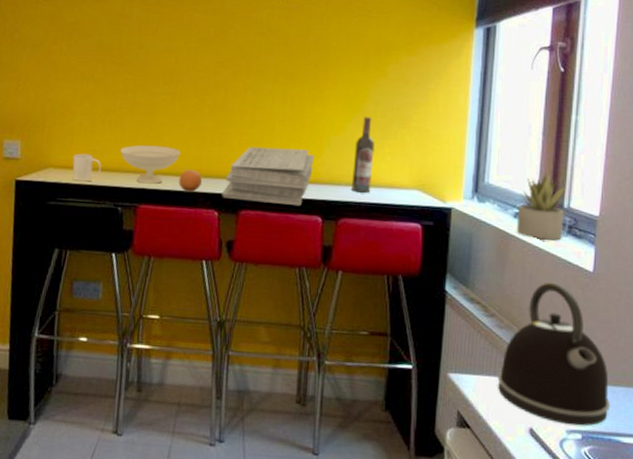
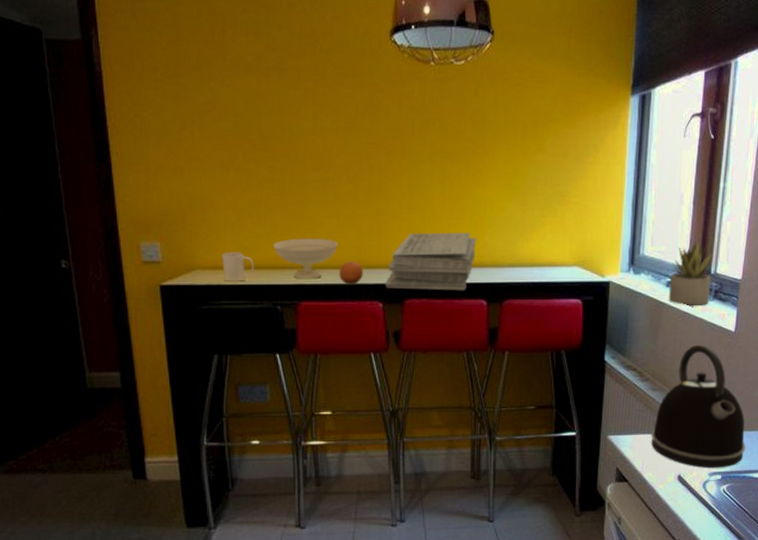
wine bottle: present [351,117,375,193] -> none [514,195,535,273]

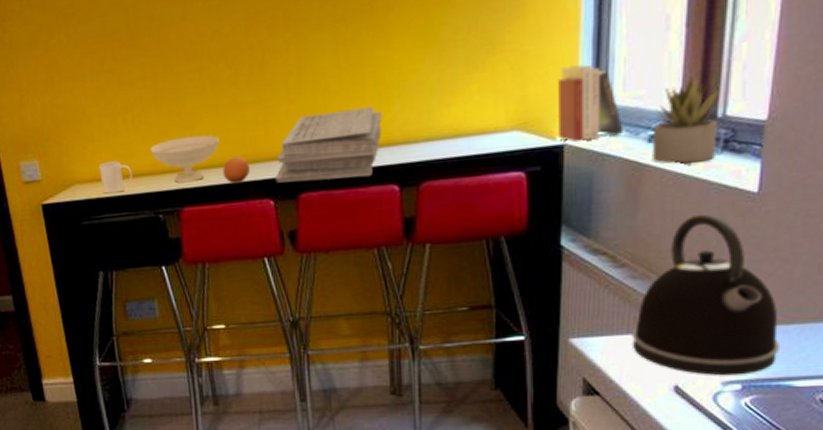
books: none [605,220,651,281] -> present [557,64,623,143]

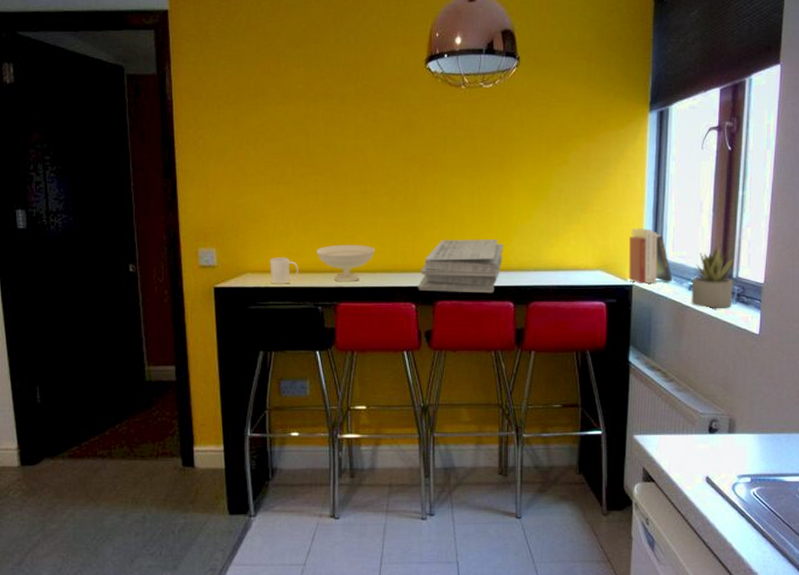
fruit: present [222,157,250,184] -> none [375,266,398,288]
kettle: present [631,213,781,375] -> none [677,346,775,469]

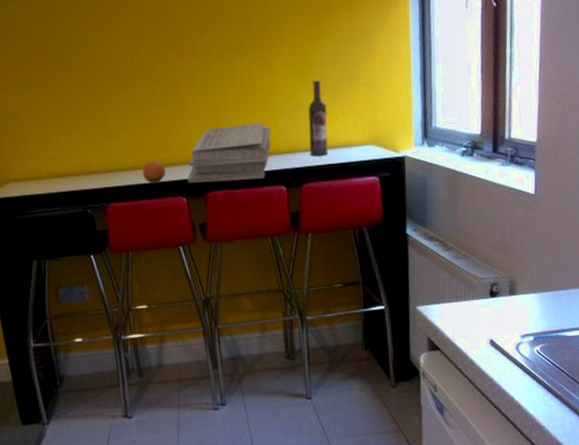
mug: present [270,257,299,285] -> none [32,162,64,192]
bowl: present [316,244,376,282] -> none [78,141,140,183]
fruit: none [375,266,398,288] -> present [142,161,166,184]
wine bottle: none [540,204,560,276] -> present [308,80,328,156]
books: present [628,227,672,285] -> none [398,96,445,155]
succulent plant: present [691,247,735,309] -> none [464,109,506,173]

